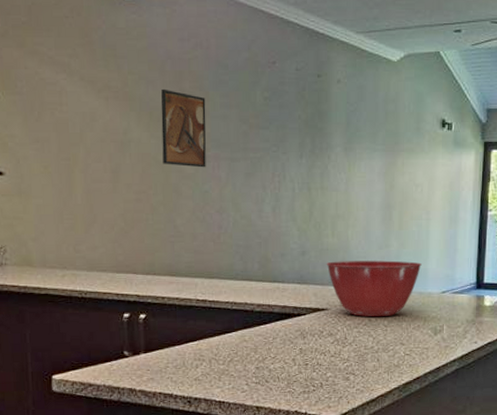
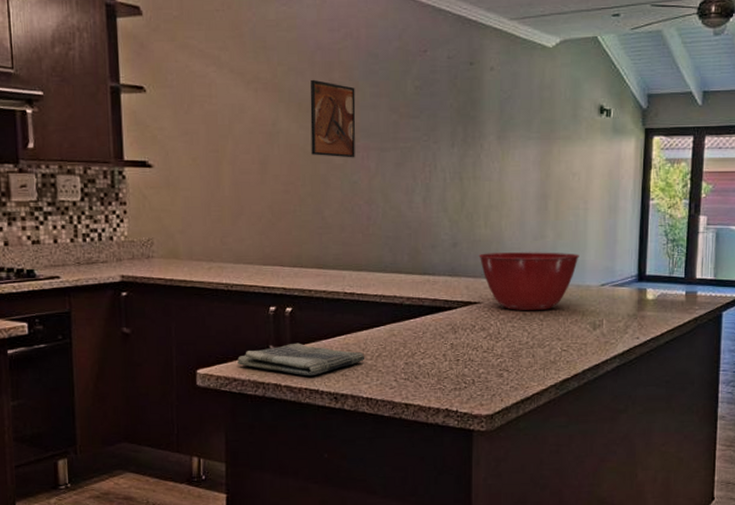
dish towel: none [92,348,218,381] -> present [237,343,365,376]

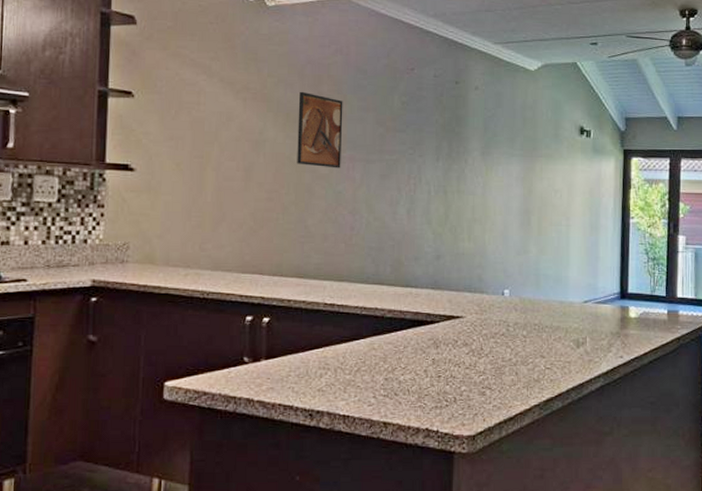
dish towel: present [237,343,365,376] -> none [209,355,344,391]
mixing bowl: present [479,252,579,310] -> none [462,266,562,326]

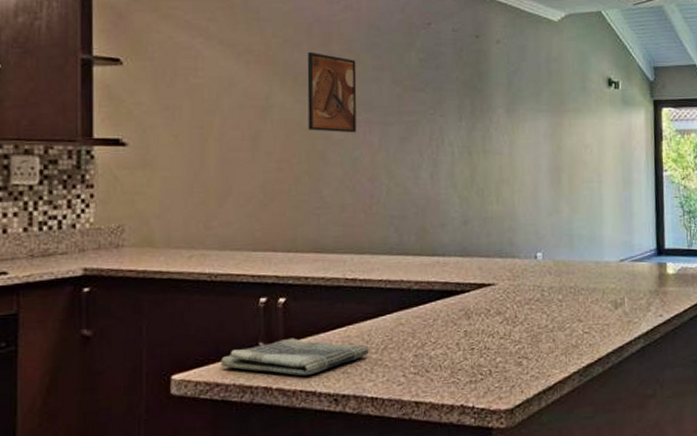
dish towel: none [209,355,344,391] -> present [221,337,370,376]

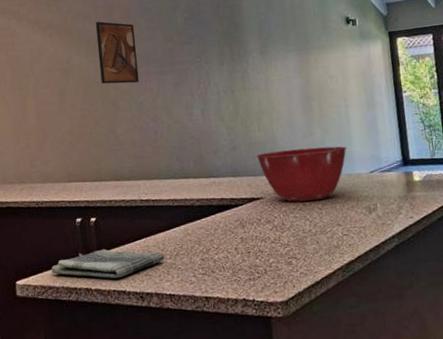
mixing bowl: none [491,227,596,291] -> present [256,146,347,202]

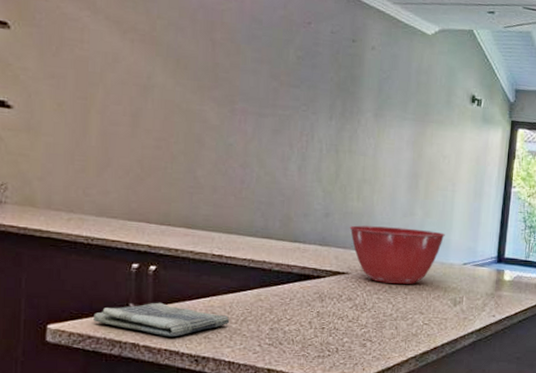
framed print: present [96,21,139,84] -> none [187,37,237,121]

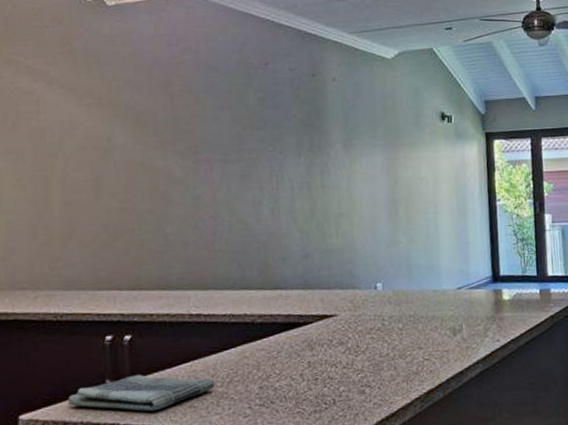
mixing bowl: present [349,225,445,284] -> none [332,258,434,321]

